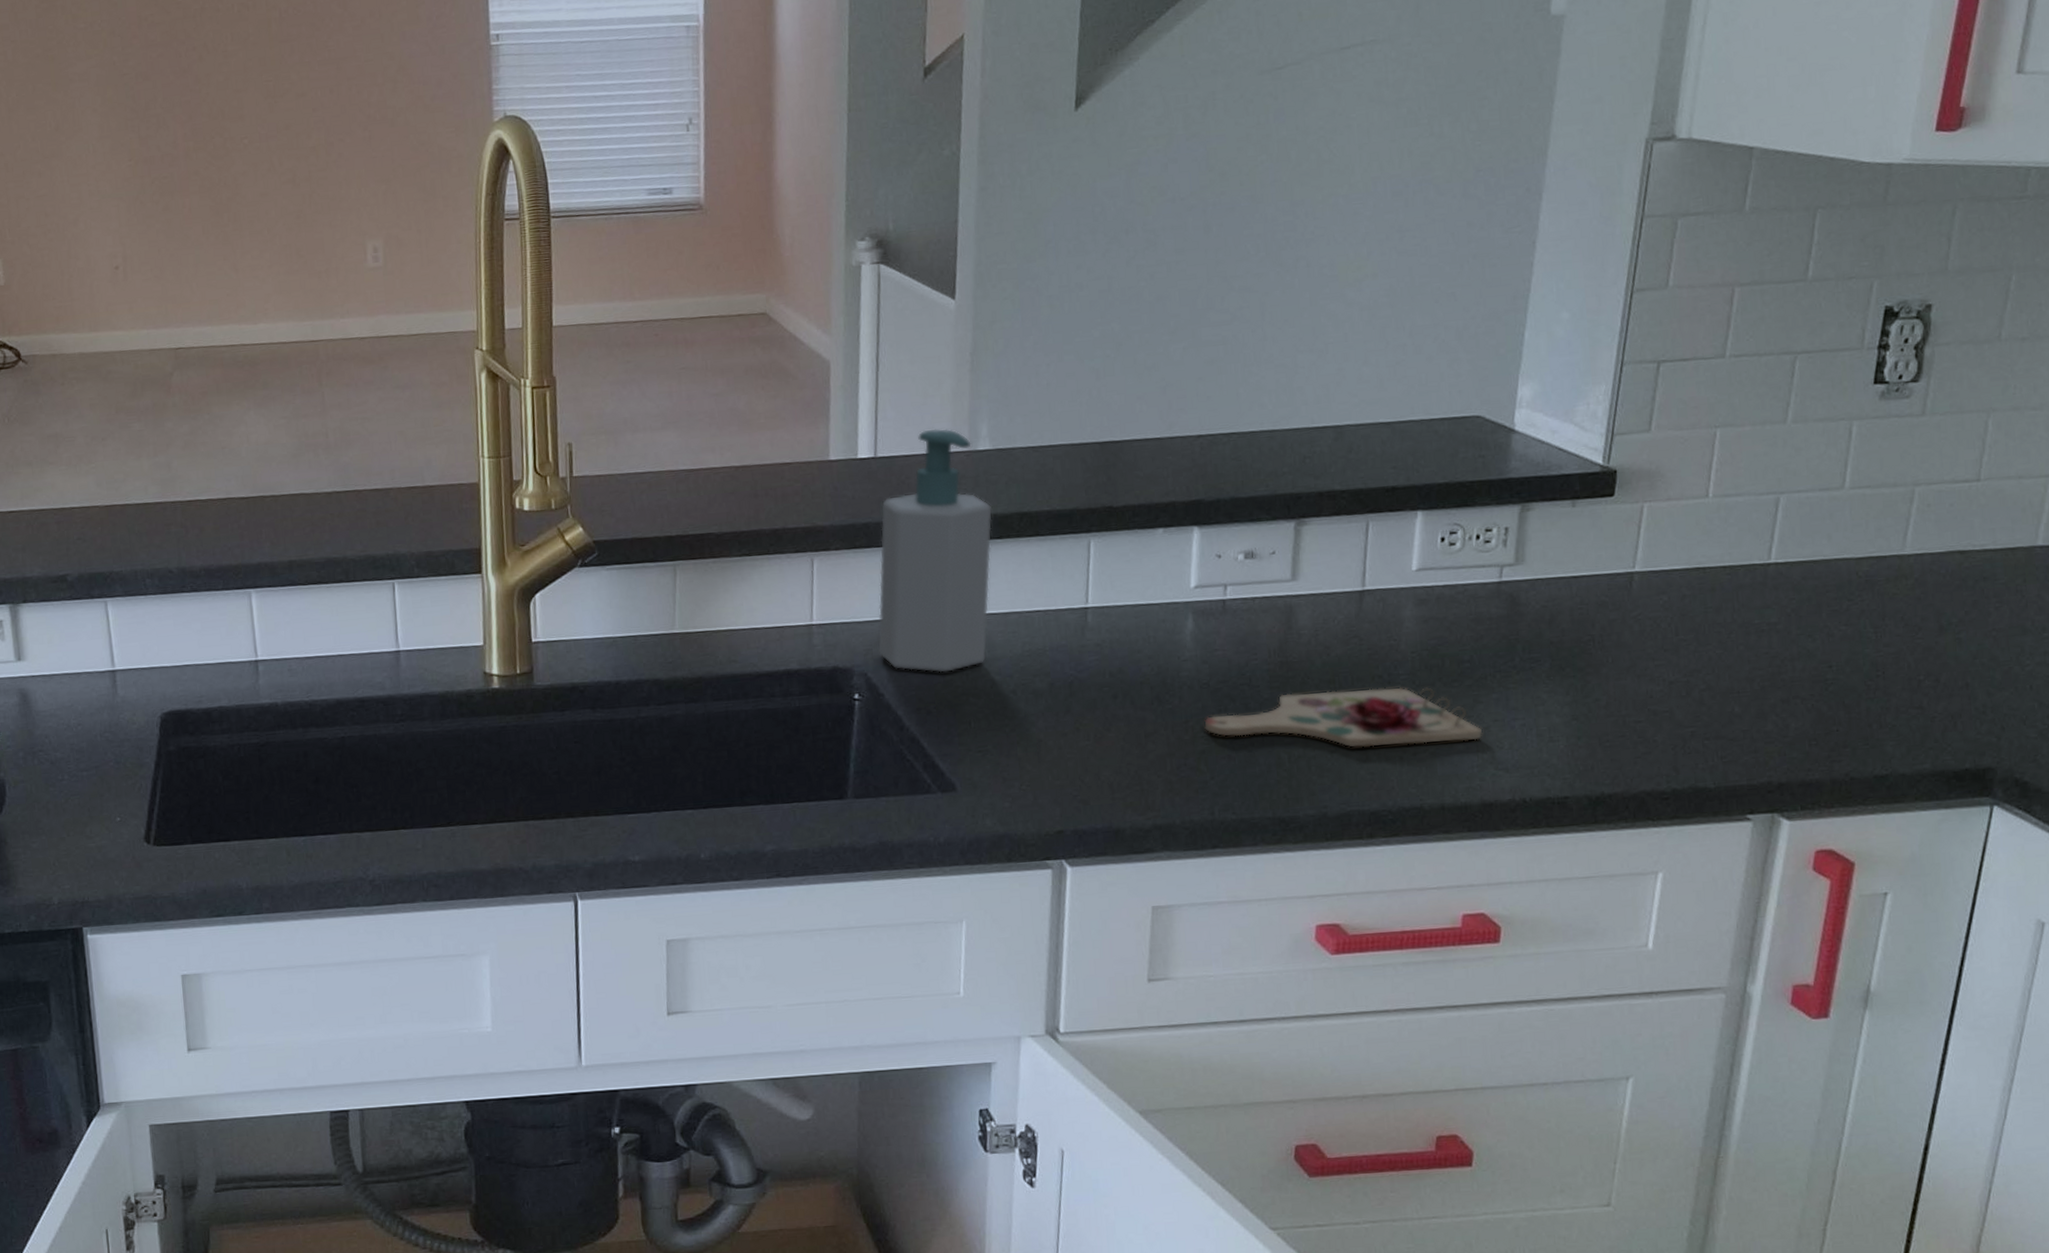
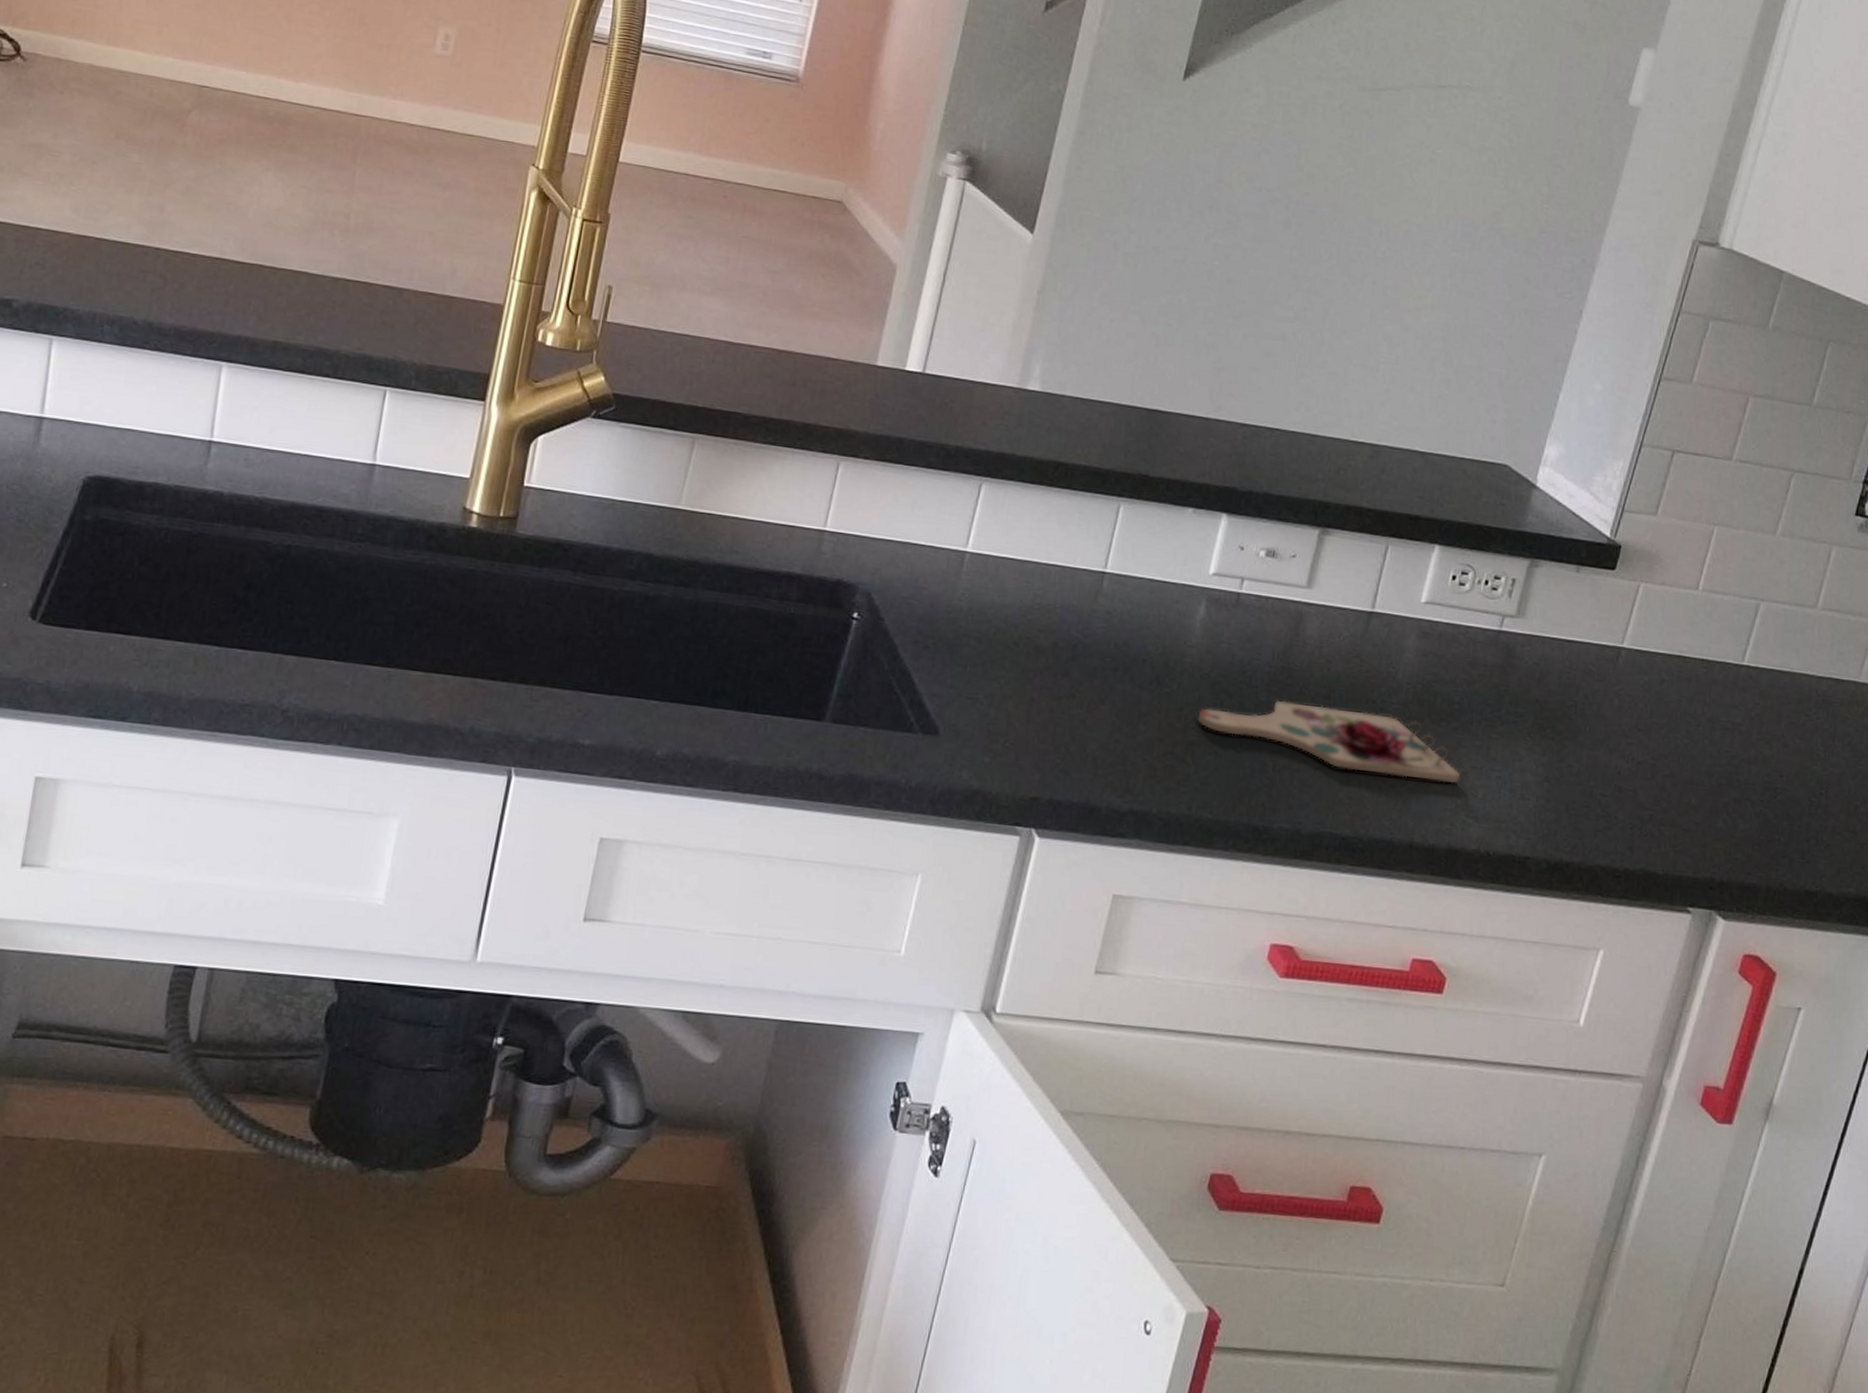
soap bottle: present [878,428,993,673] -> none [886,357,1030,610]

